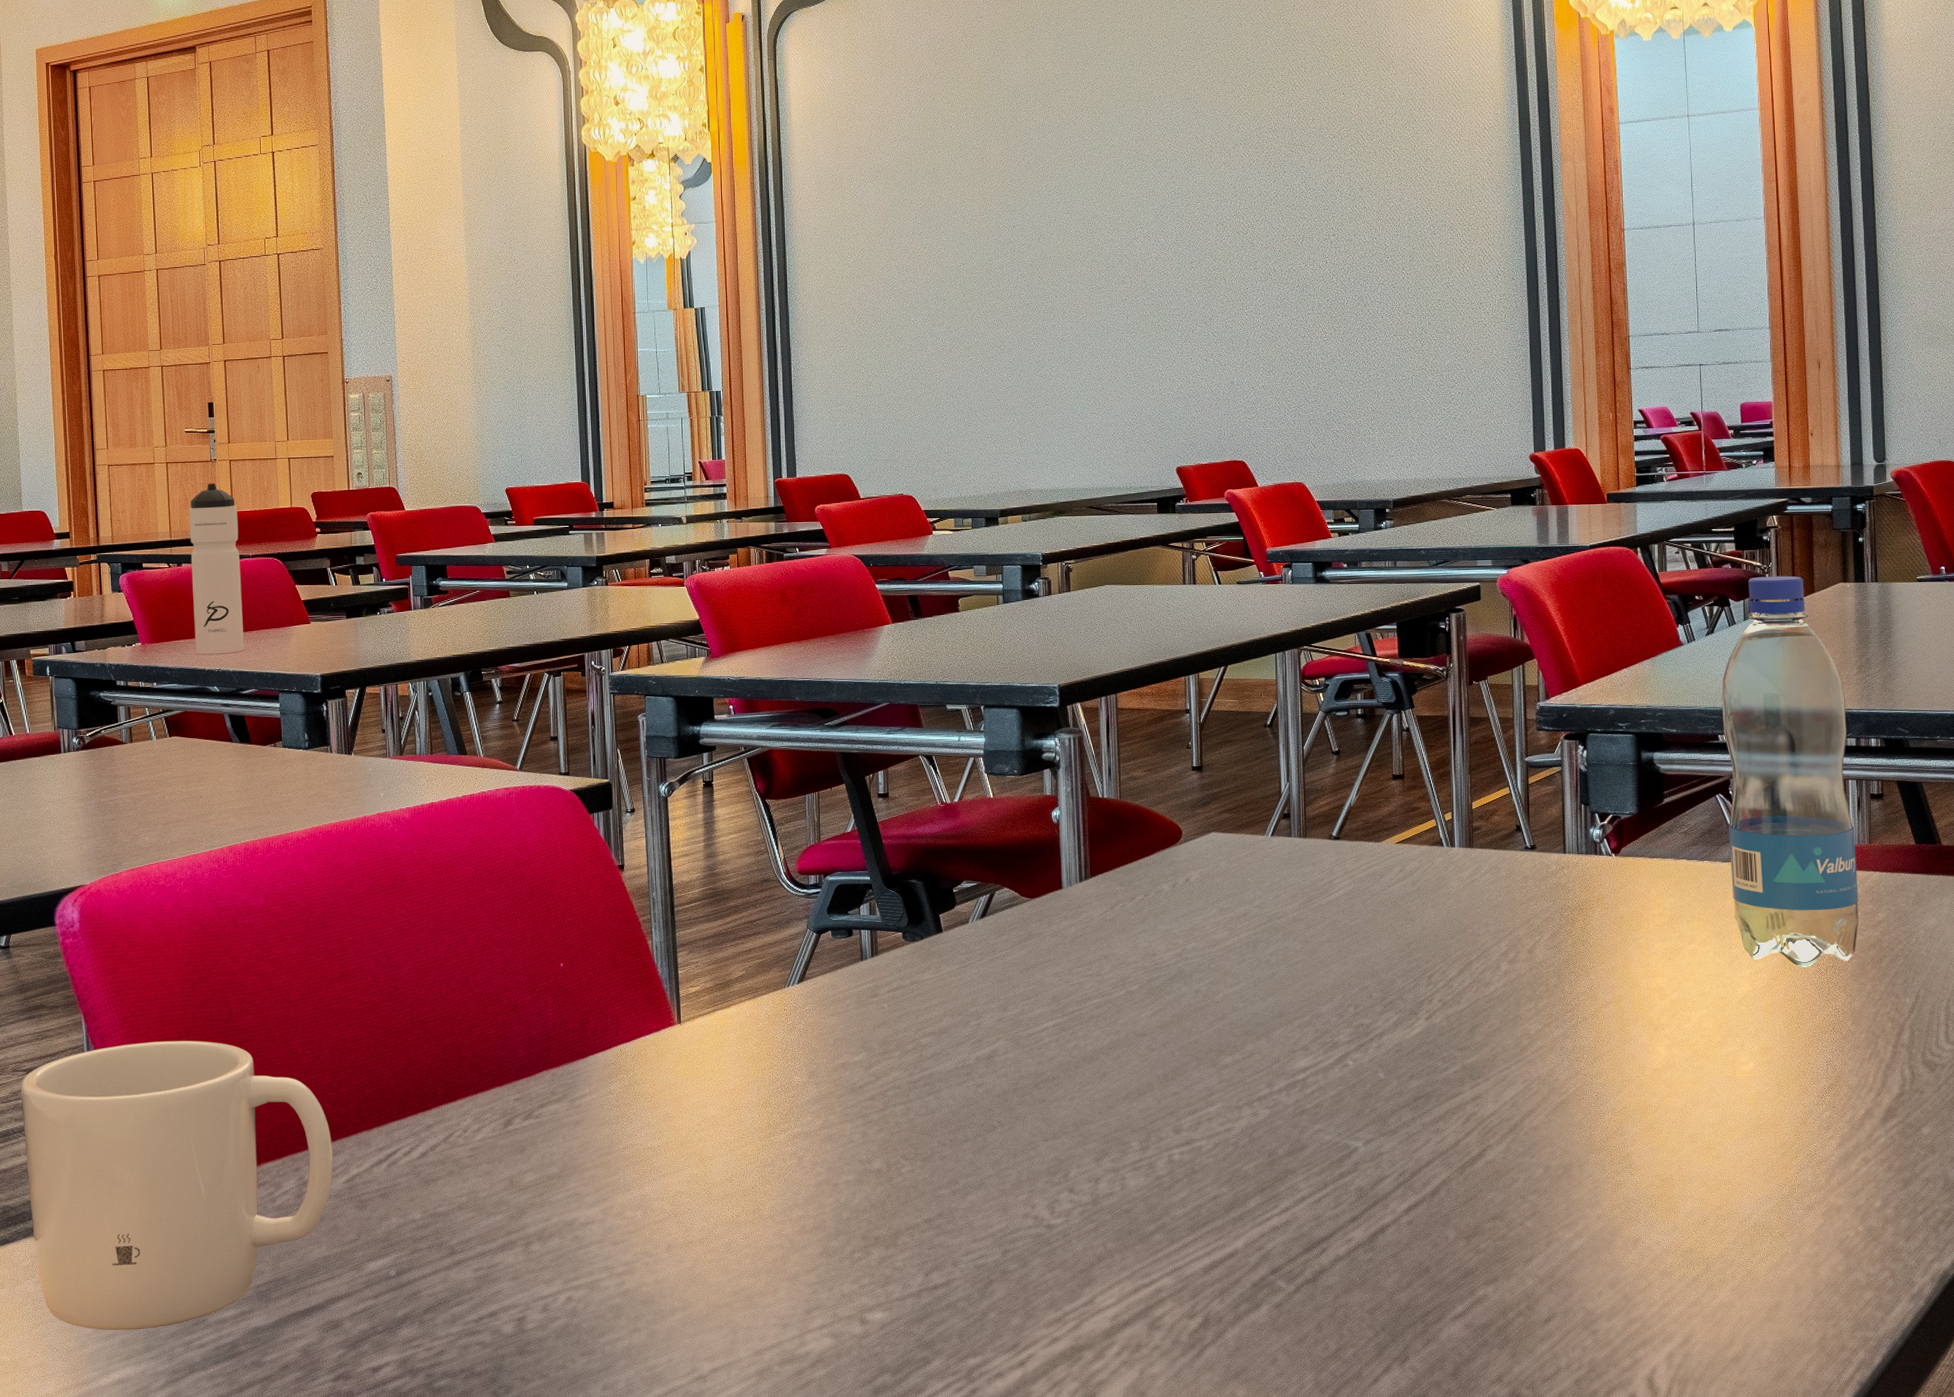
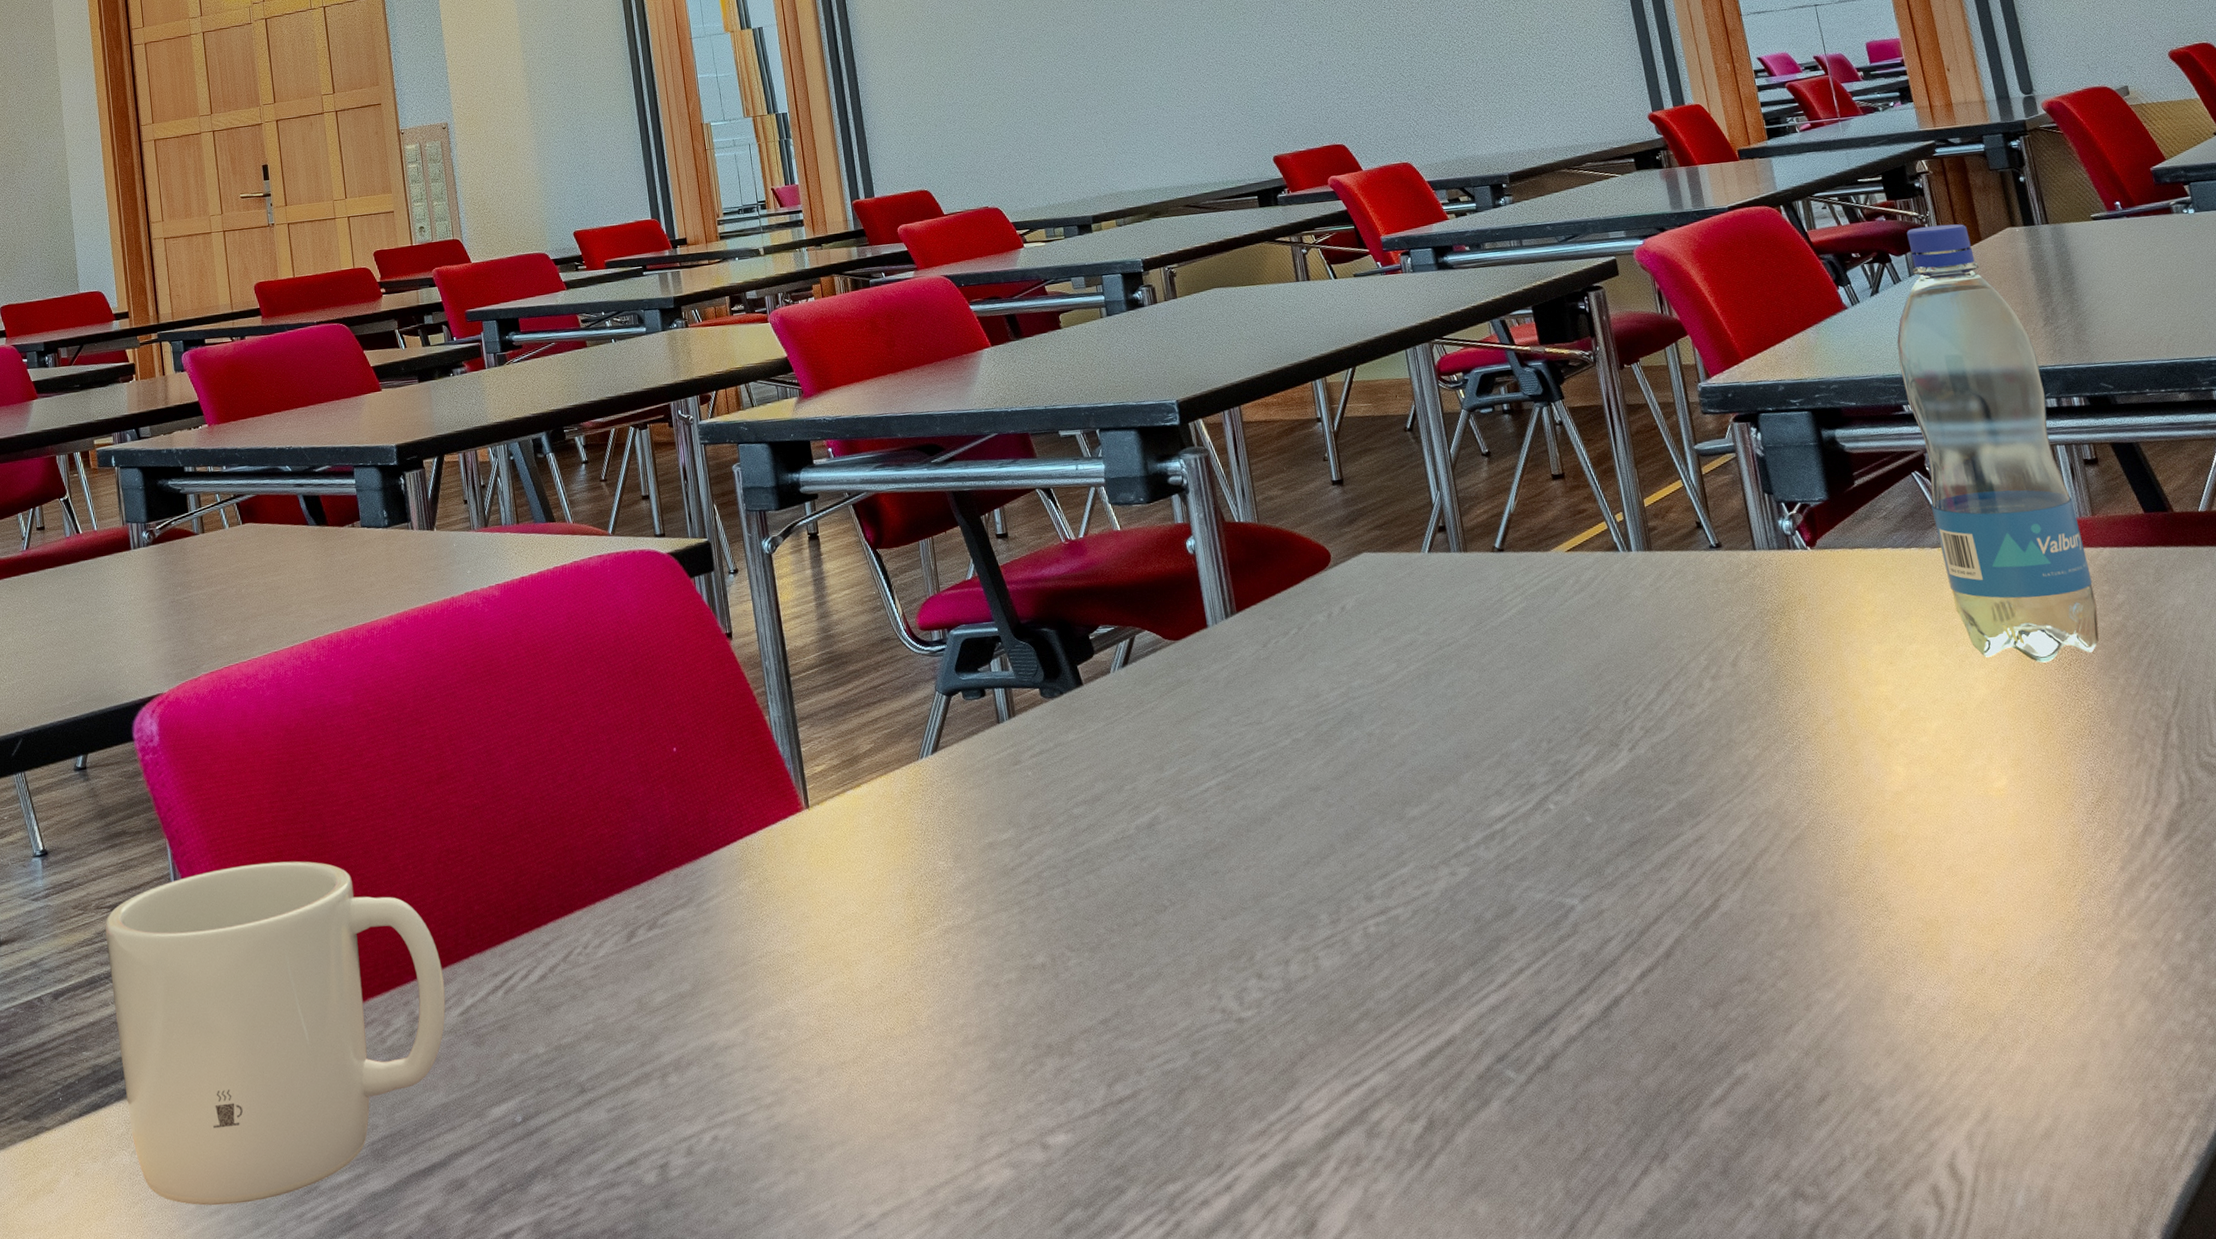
water bottle: present [189,483,245,656] -> none [249,249,315,433]

